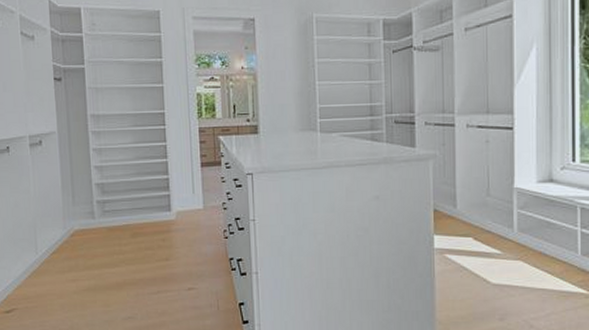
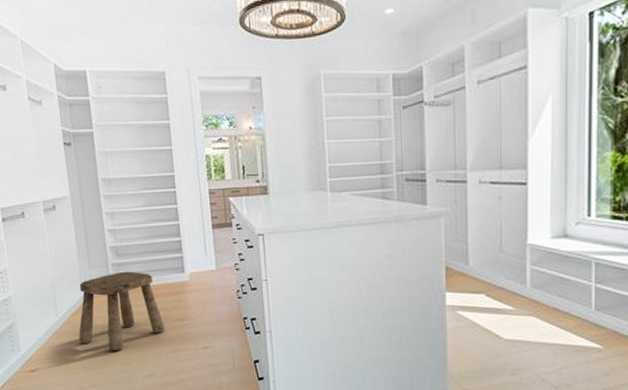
stool: none [58,208,148,292] -> present [78,271,165,351]

